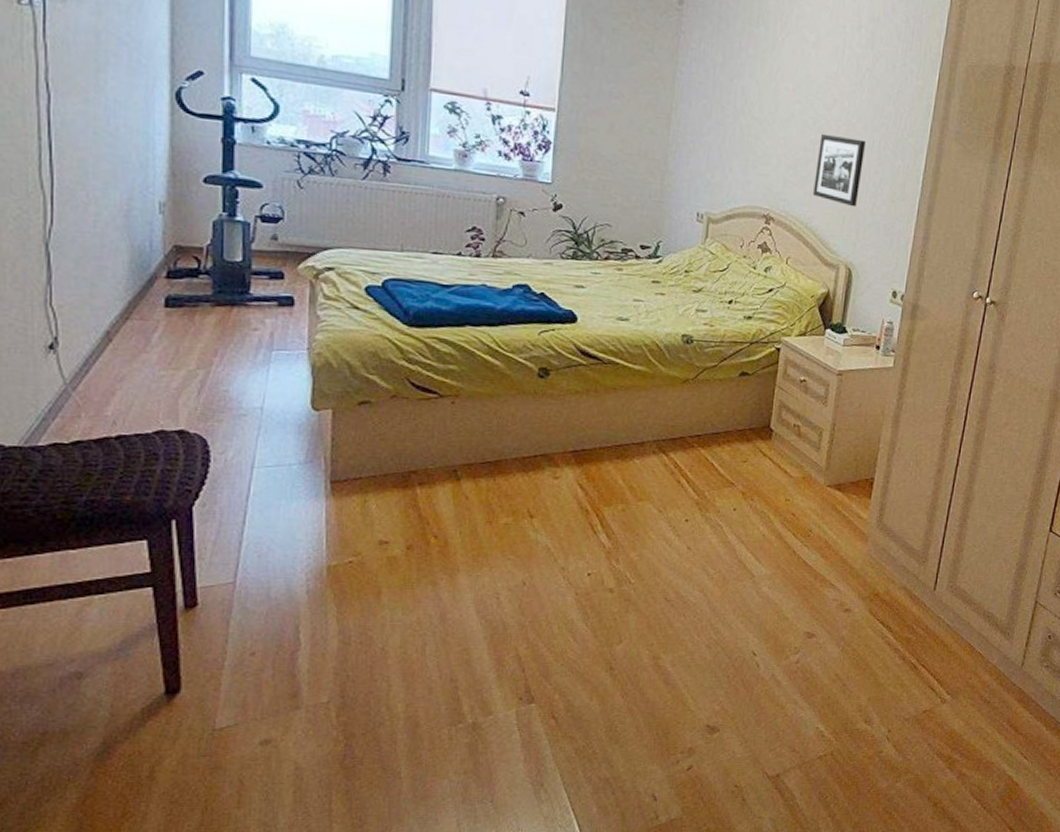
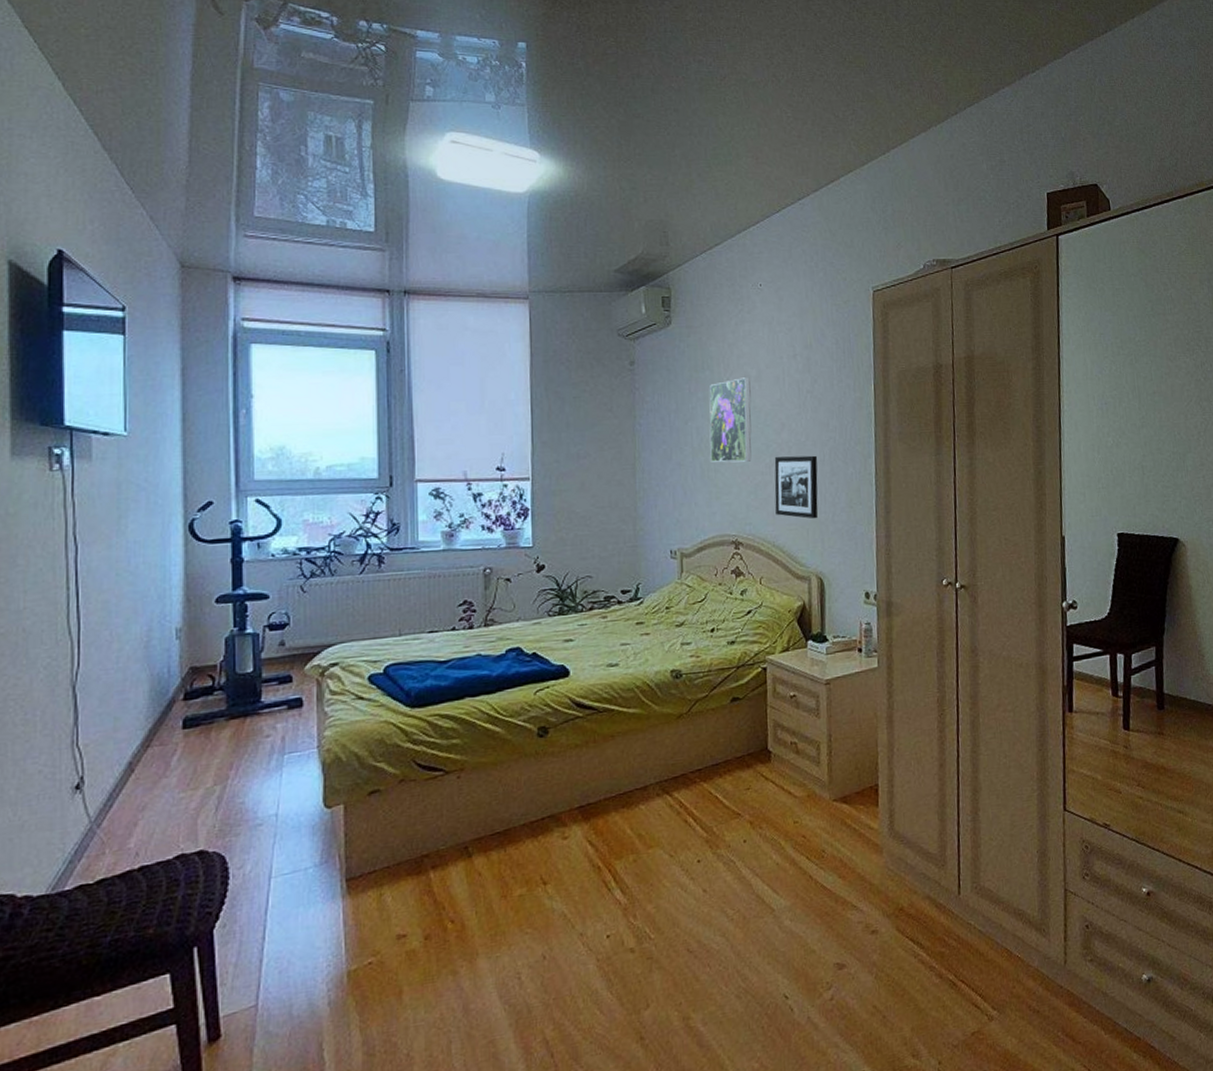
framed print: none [752,41,807,134] -> present [709,377,752,463]

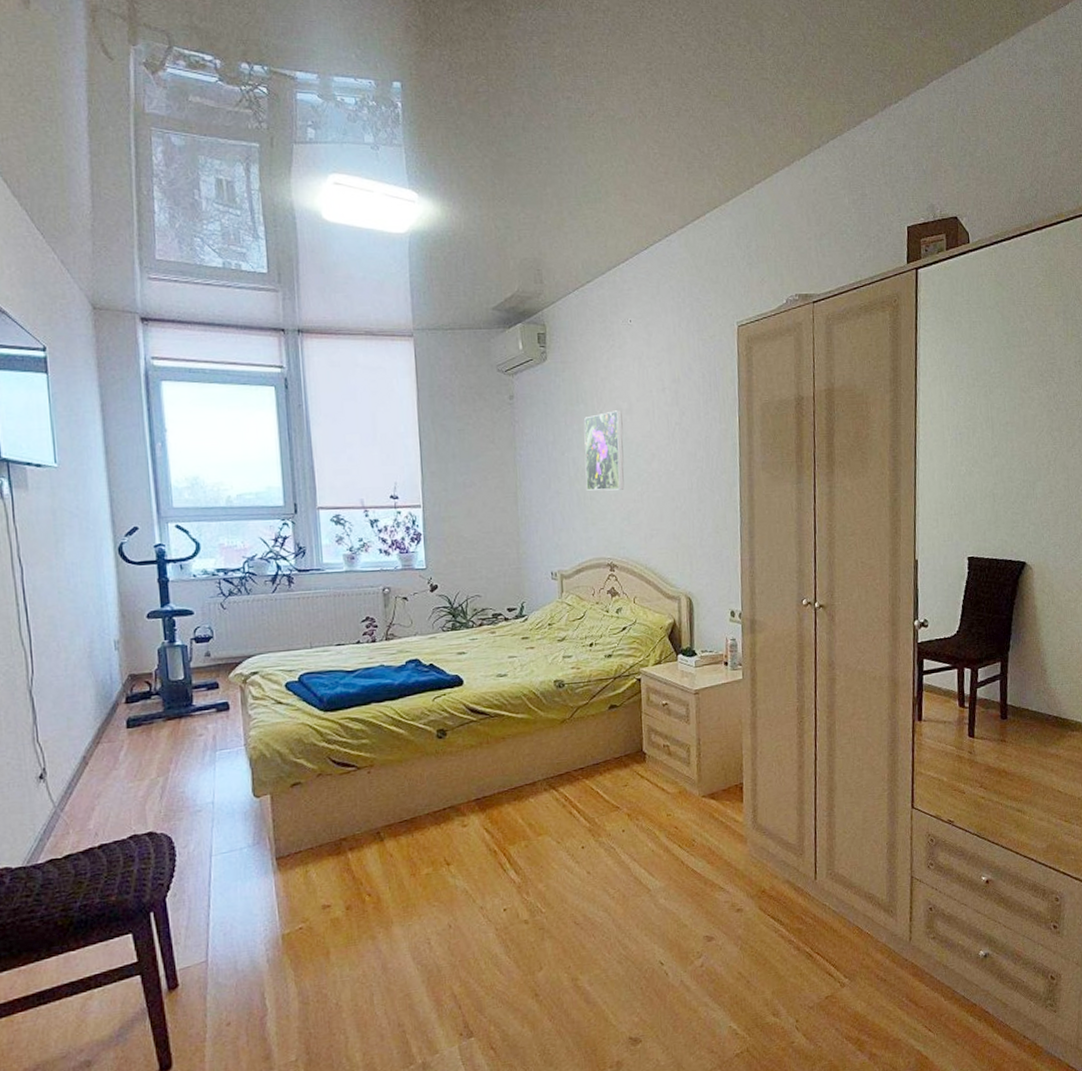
picture frame: present [774,455,818,519] -> none [645,484,687,544]

